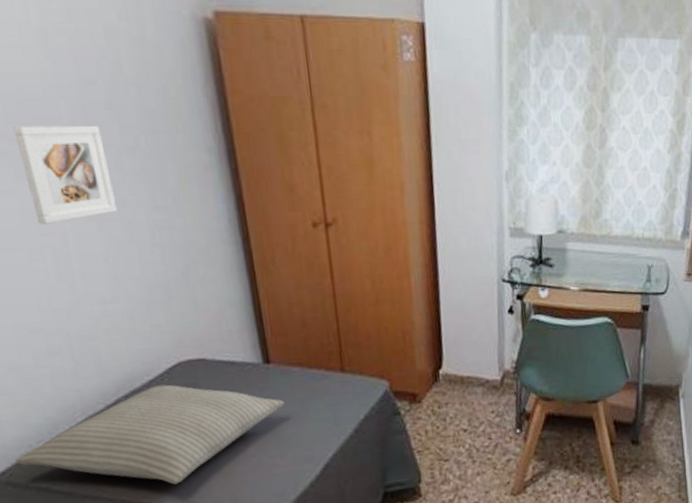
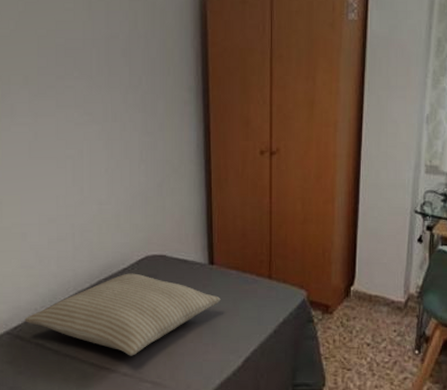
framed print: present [13,125,118,224] -> none [60,68,120,141]

